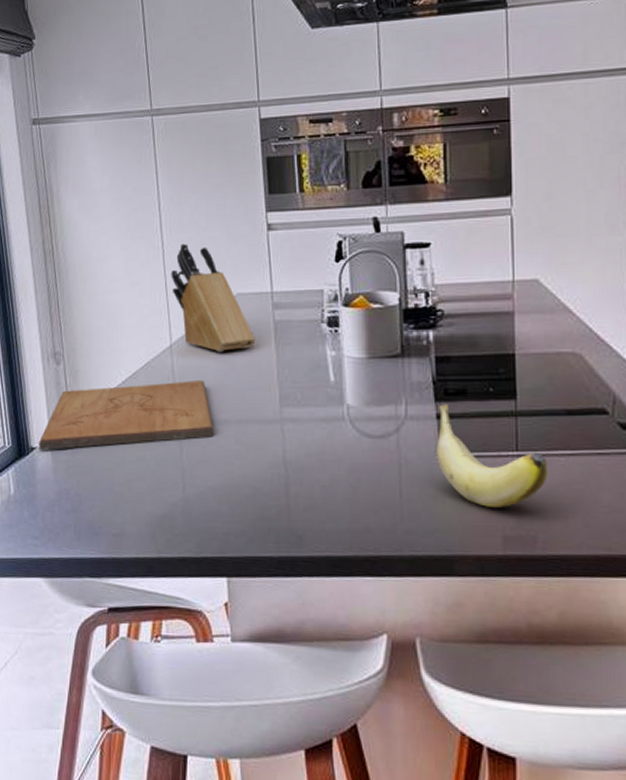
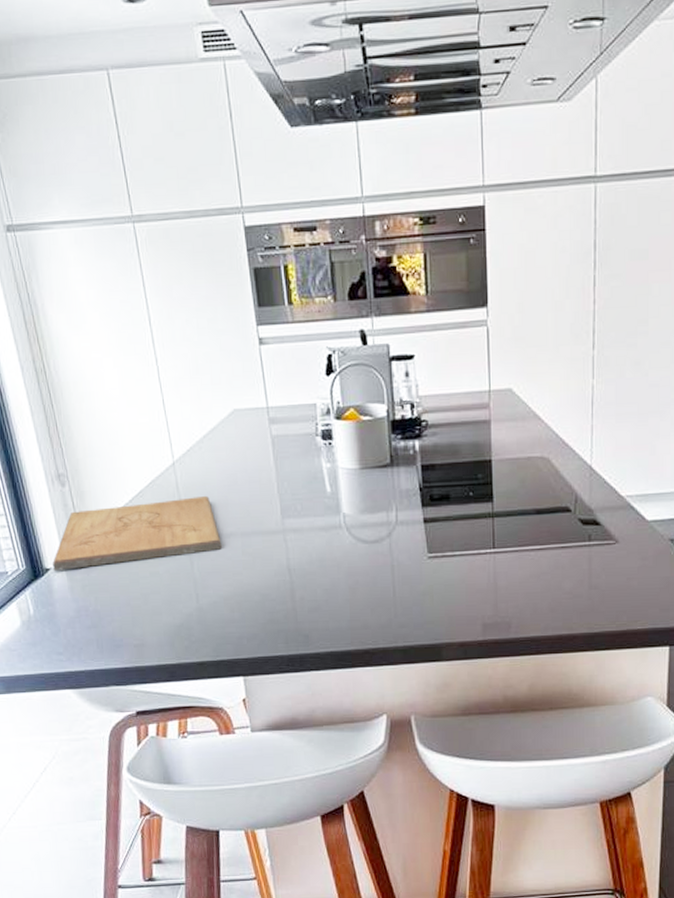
knife block: present [171,243,256,353] -> none [167,359,255,469]
banana: present [436,404,548,508] -> none [424,509,520,600]

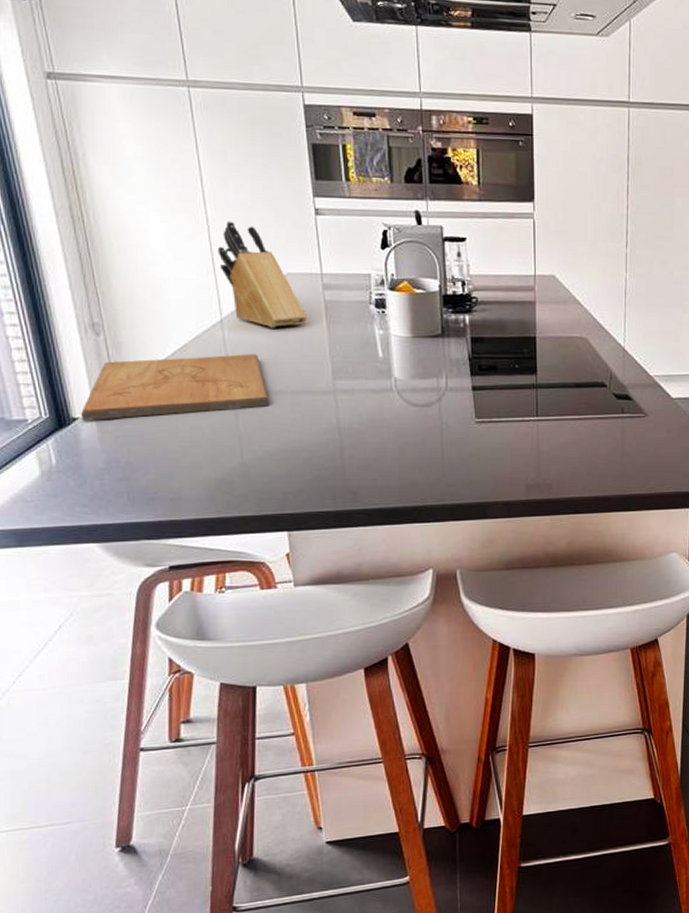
knife block: none [167,359,255,469] -> present [217,221,307,328]

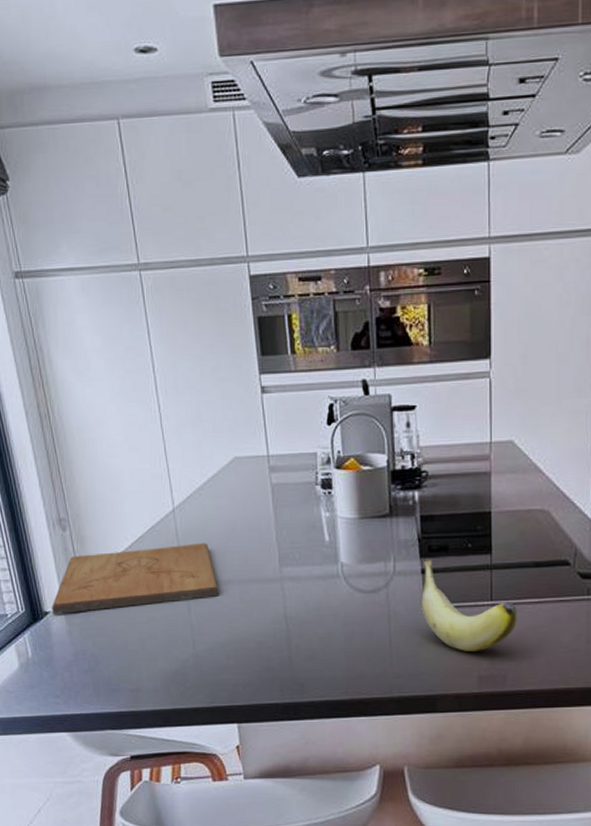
knife block: present [217,221,307,328] -> none [169,406,254,516]
banana: none [472,378,560,462] -> present [421,560,517,651]

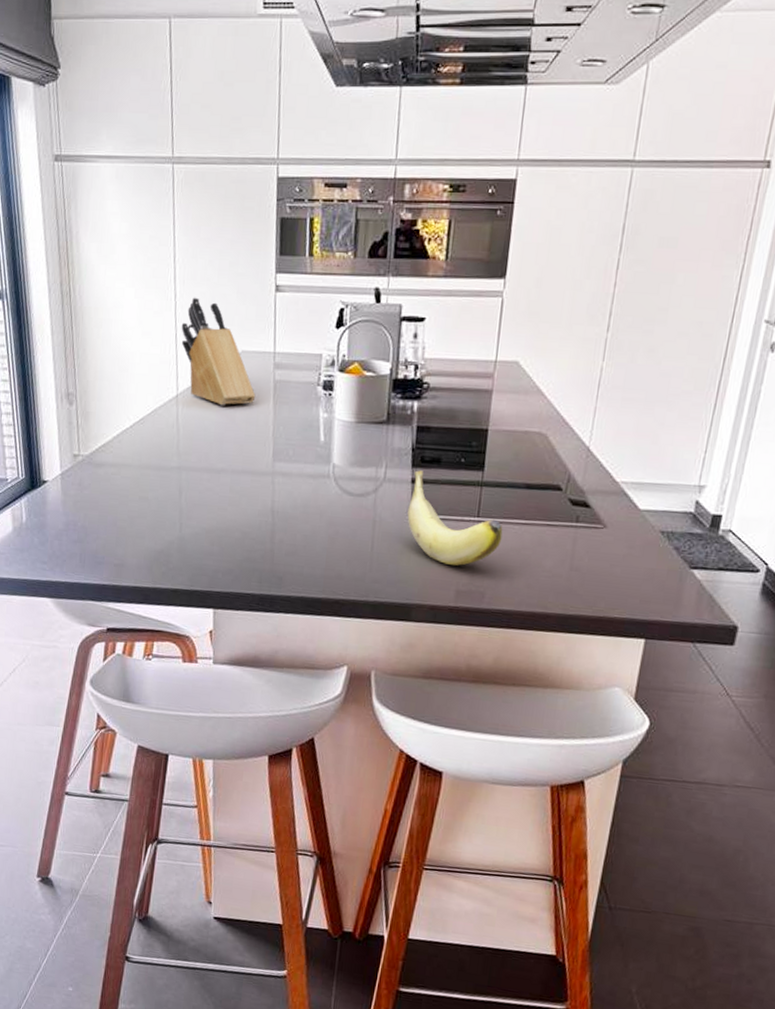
cutting board: present [52,542,219,614] -> none [50,429,212,485]
knife block: none [169,406,254,516] -> present [181,297,256,406]

